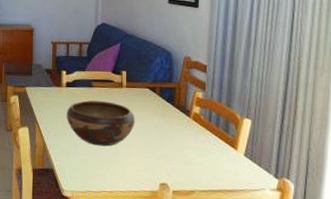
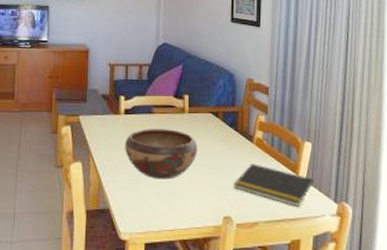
notepad: none [170,136,253,179] -> present [233,164,314,207]

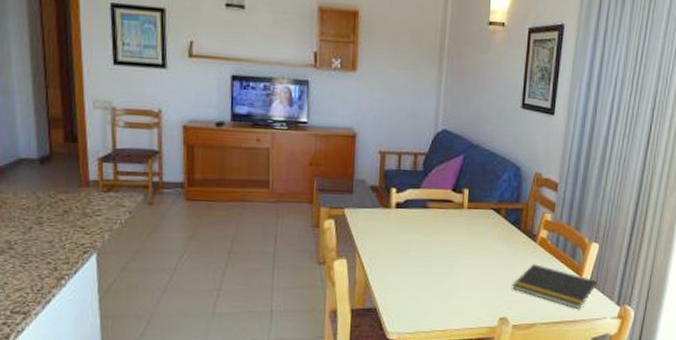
decorative bowl: present [125,129,198,179] -> none [395,225,476,279]

